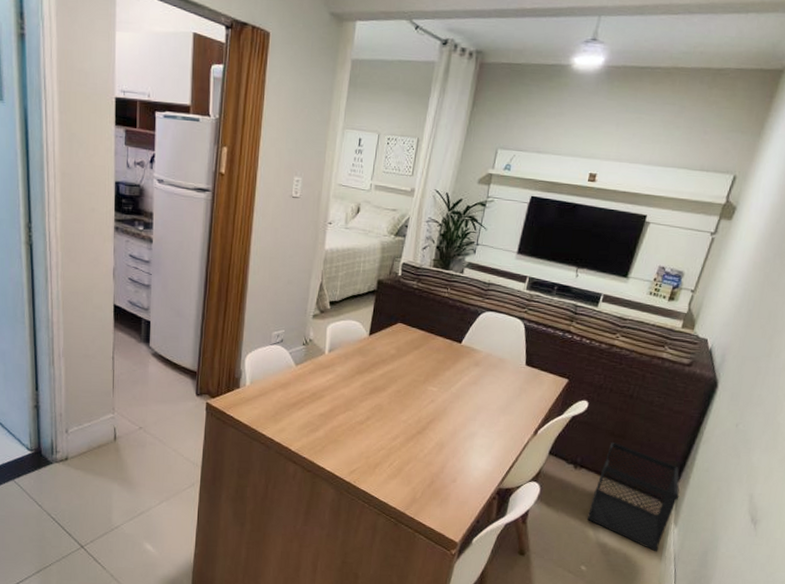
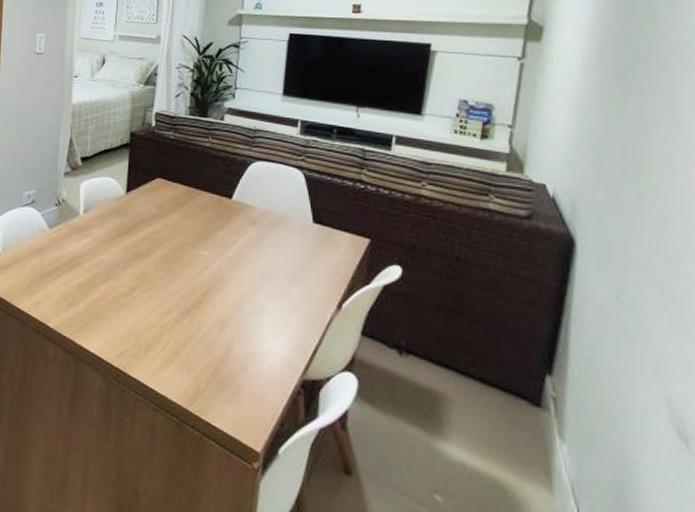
wastebasket: present [587,442,680,552] -> none [430,320,558,480]

